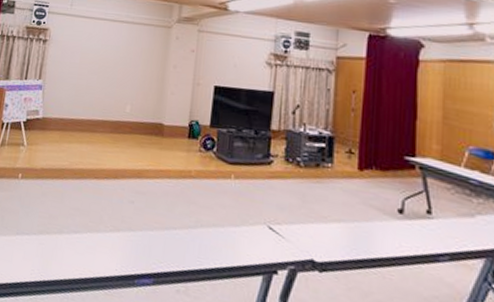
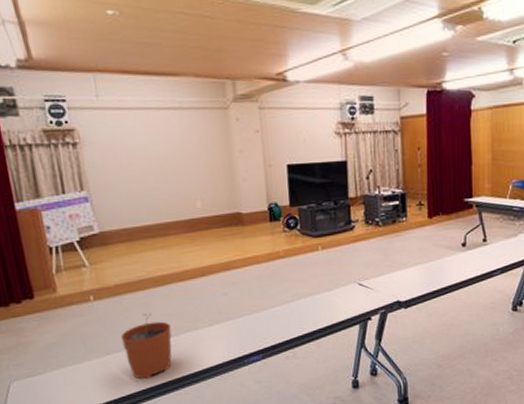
plant pot: none [31,202,76,271] -> present [120,312,172,379]

